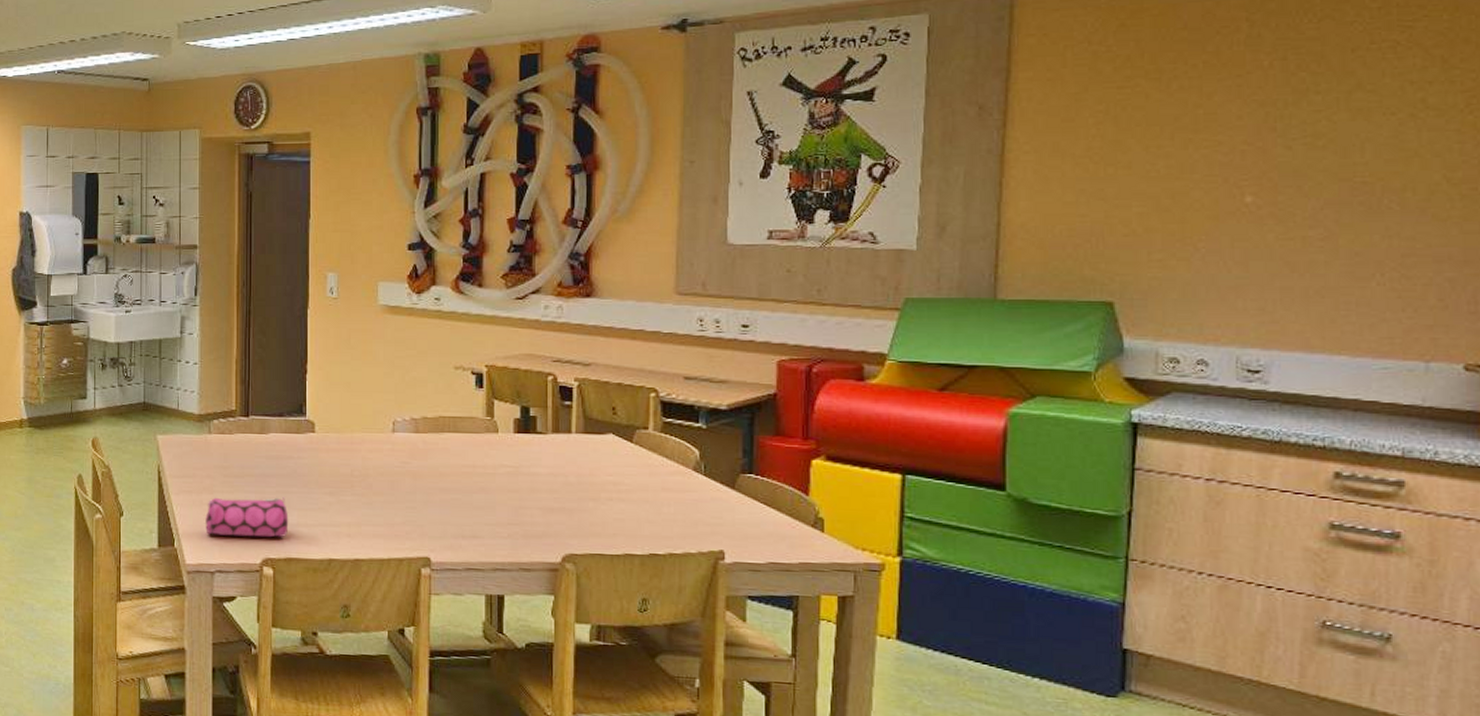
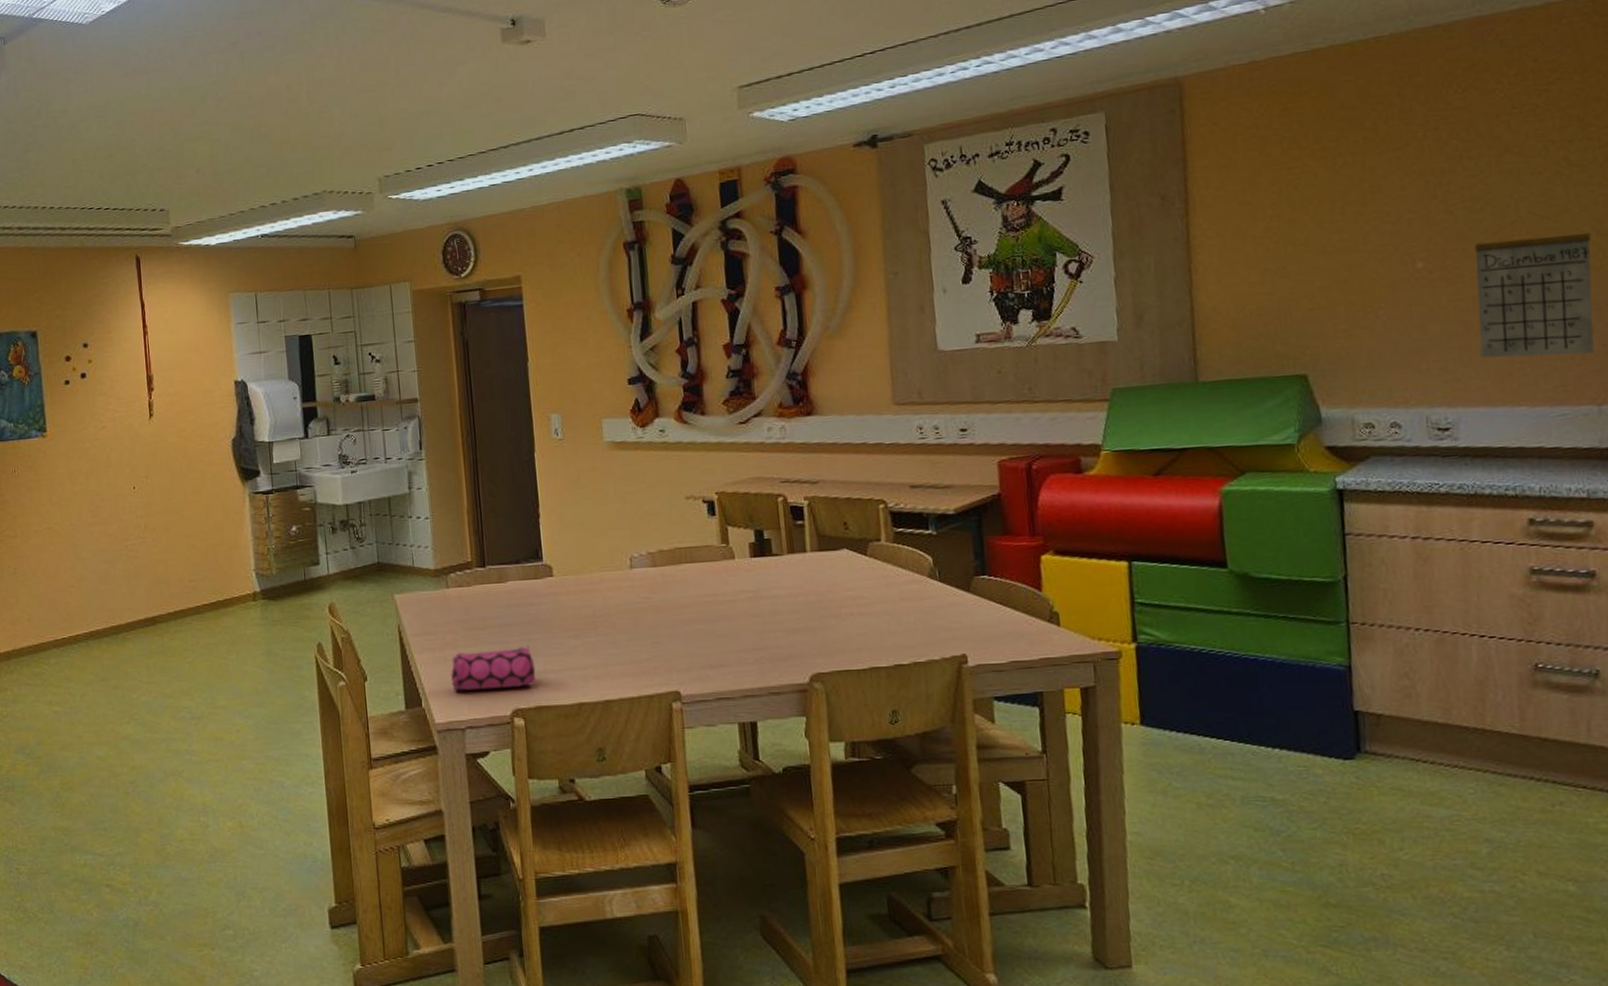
calendar: none [1304,154,1441,307] -> present [1475,212,1595,358]

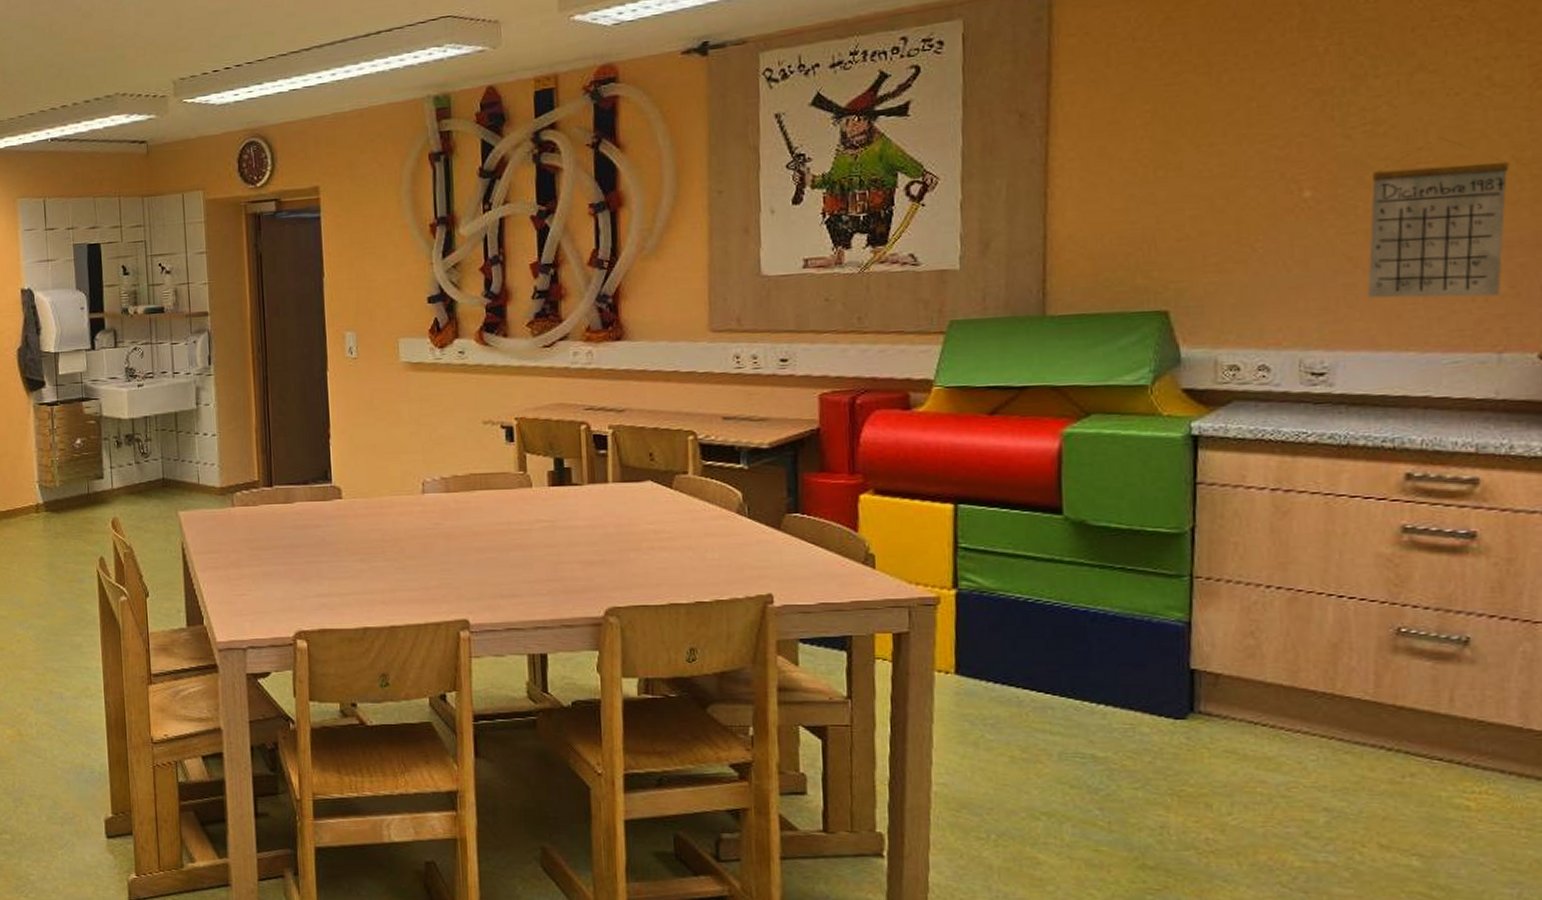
pencil case: present [451,645,536,691] -> none [234,567,321,611]

